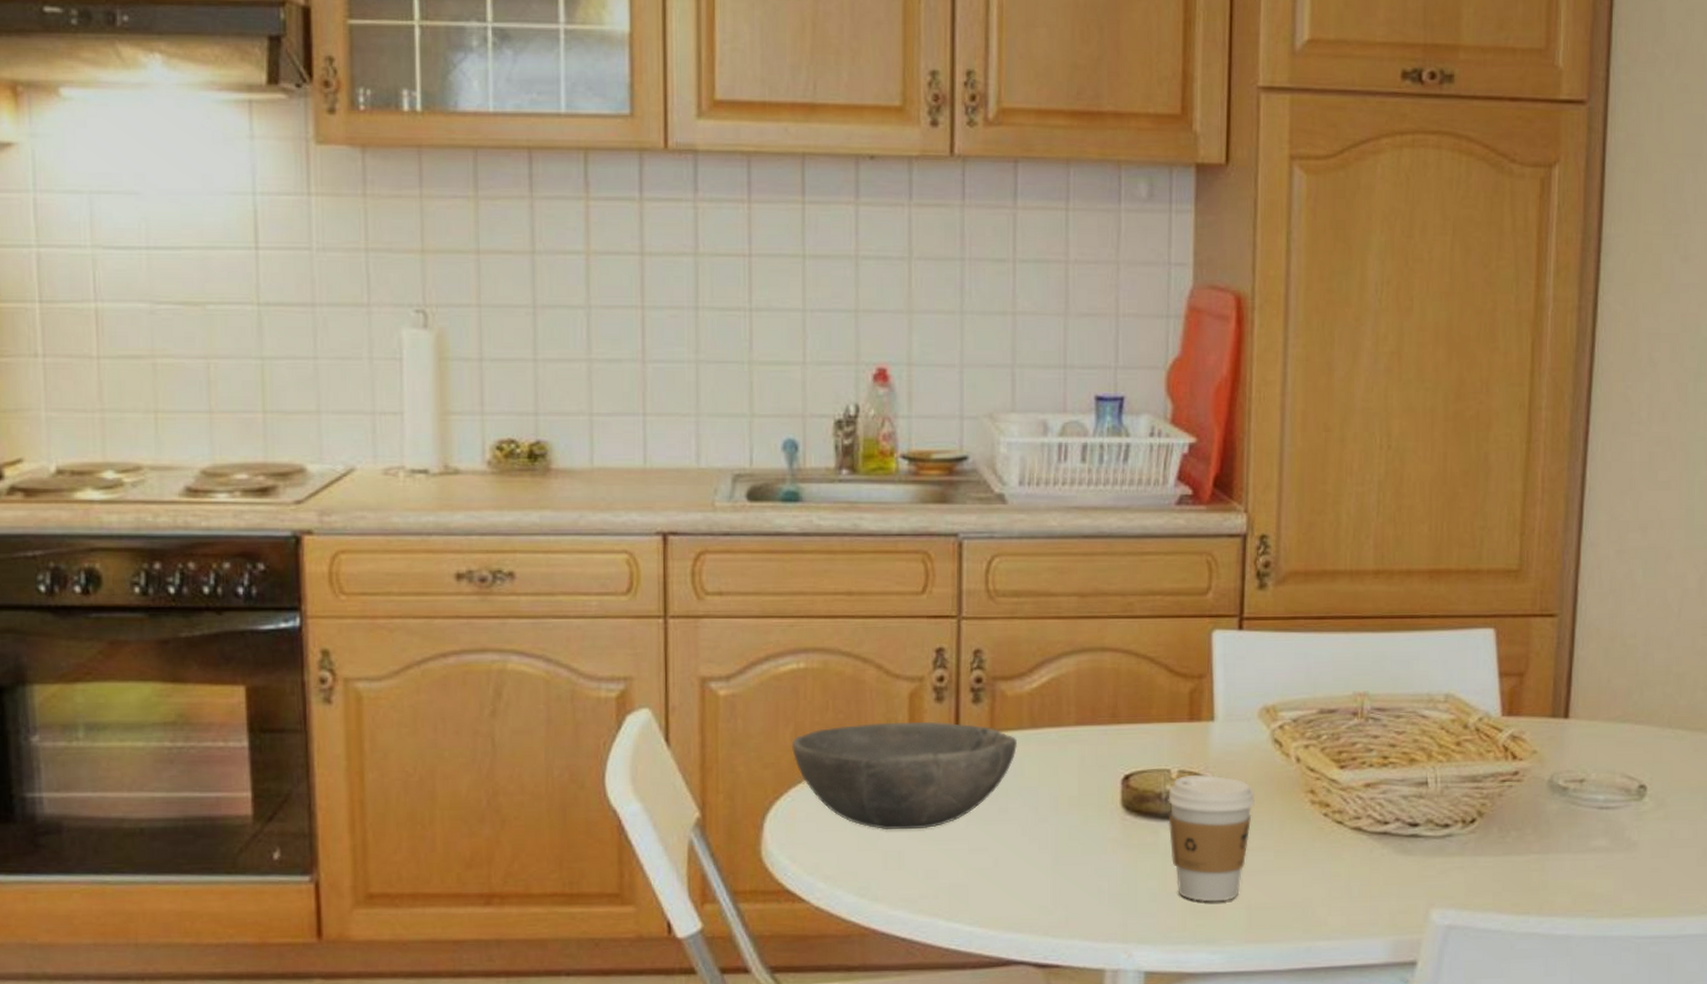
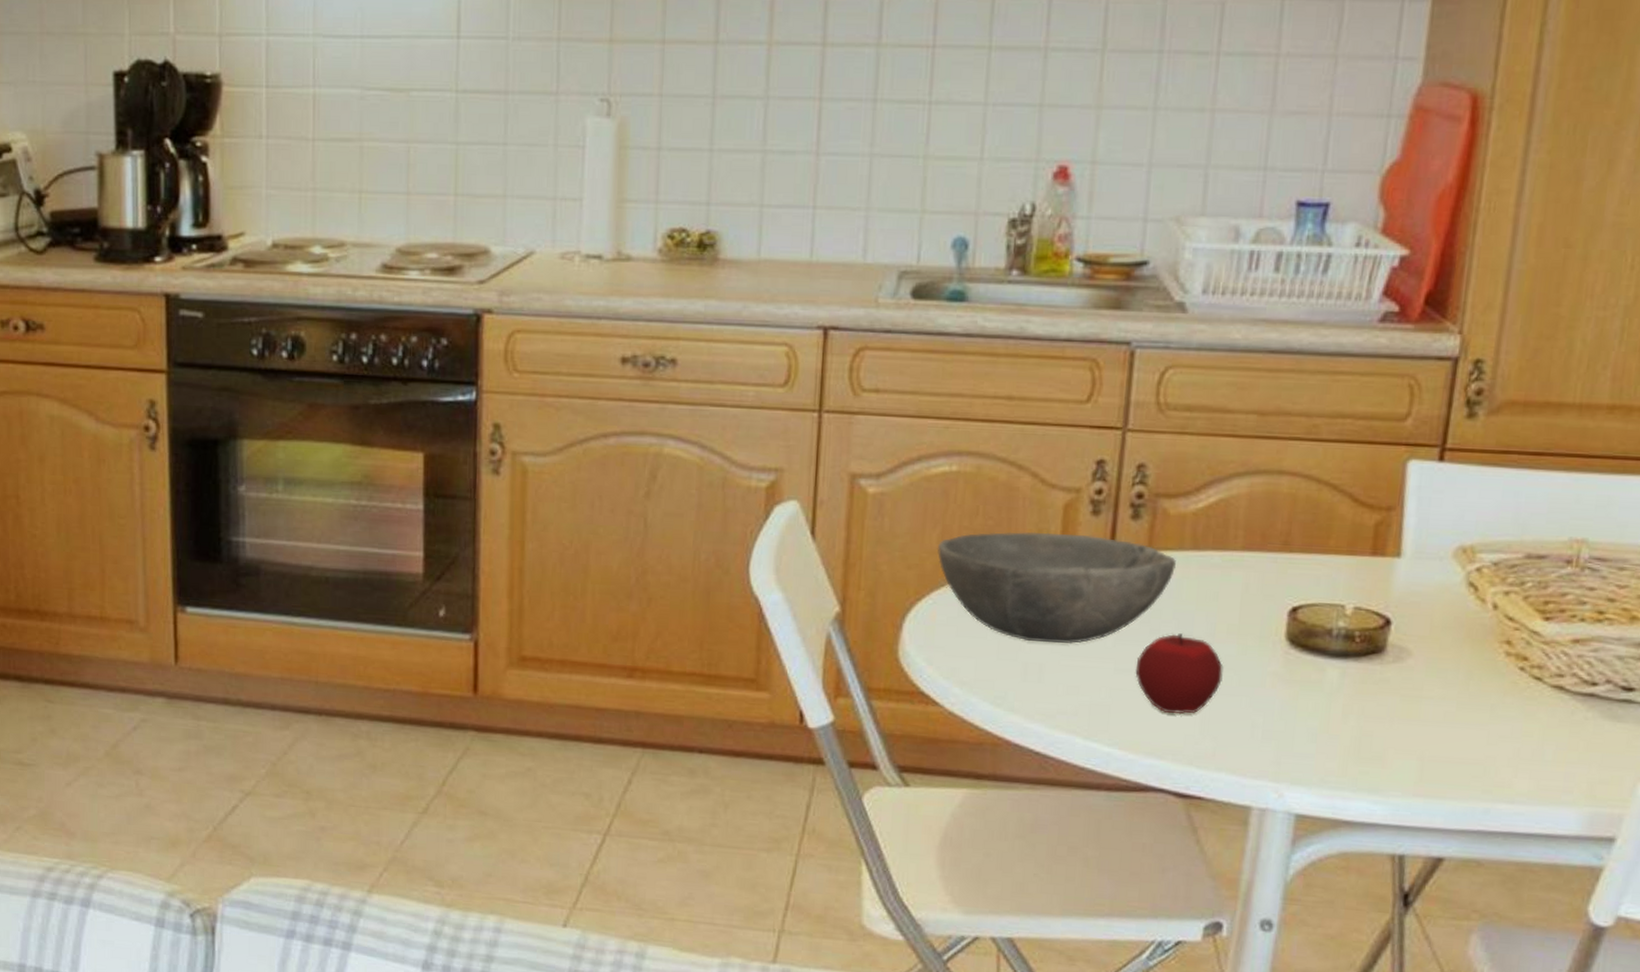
apple: none [988,809,1068,888] -> present [1135,633,1223,715]
coffee cup: present [1168,774,1255,902] -> none [1337,612,1440,750]

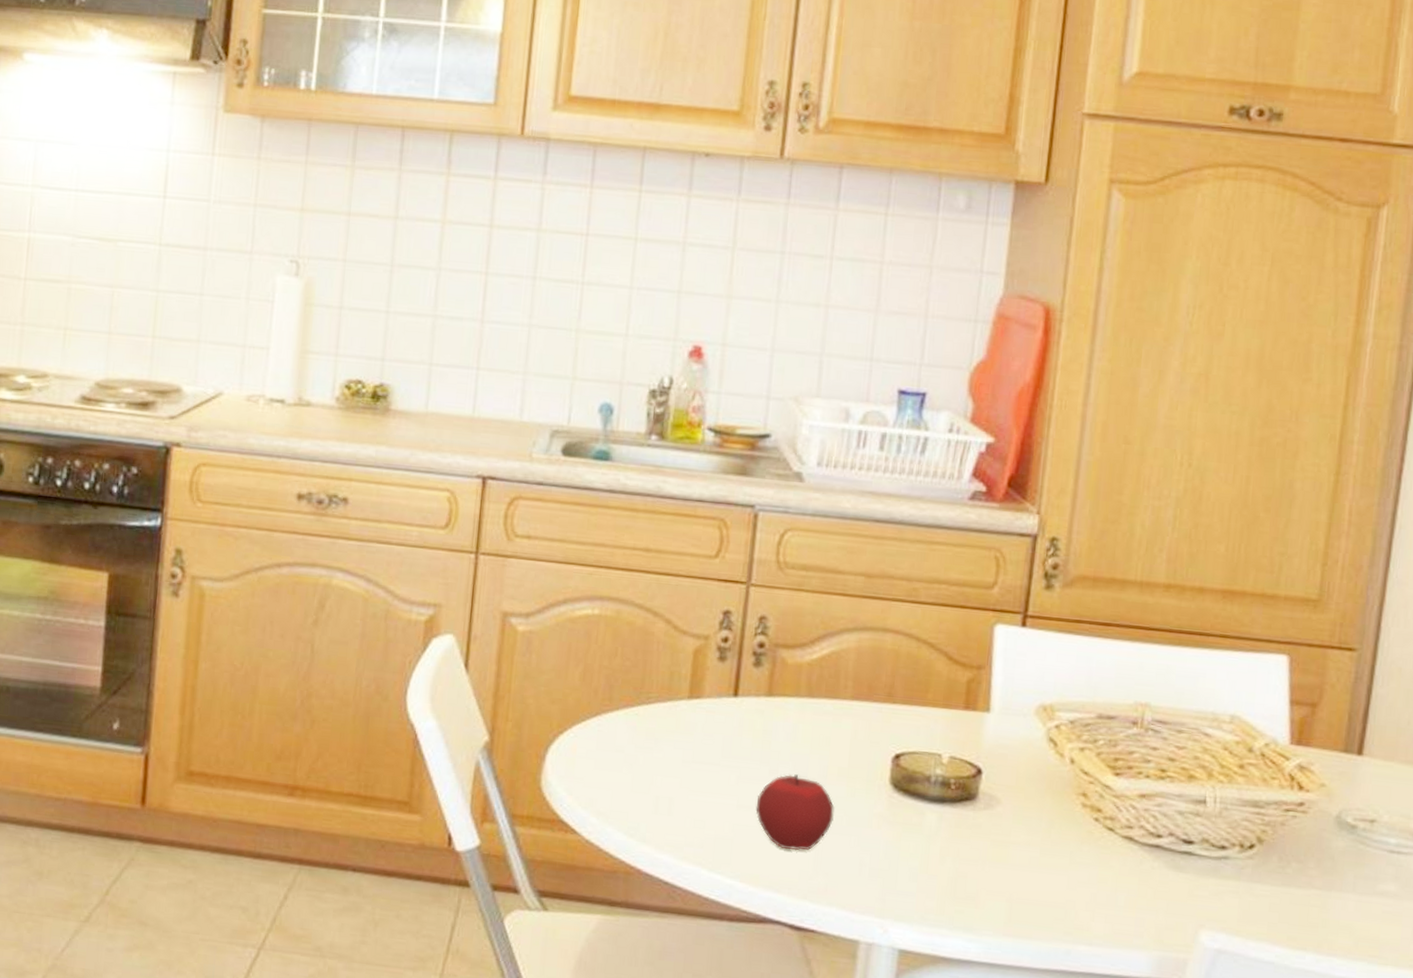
bowl: present [937,531,1176,643] -> none [579,672,793,780]

